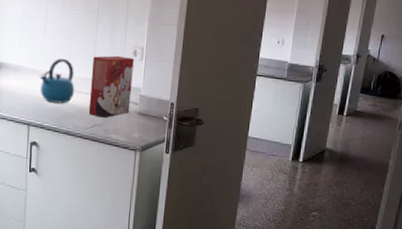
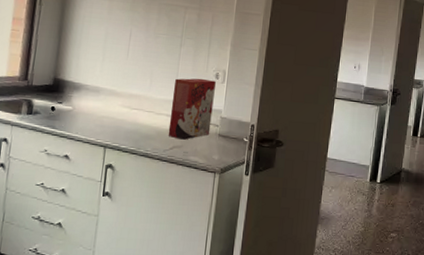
kettle: present [39,58,75,104] -> none [119,80,156,125]

